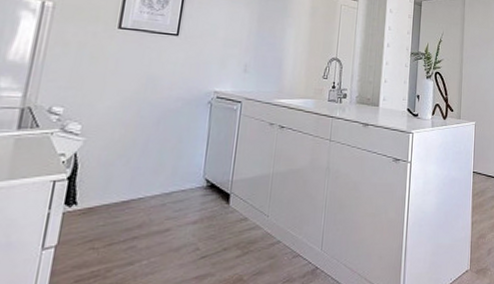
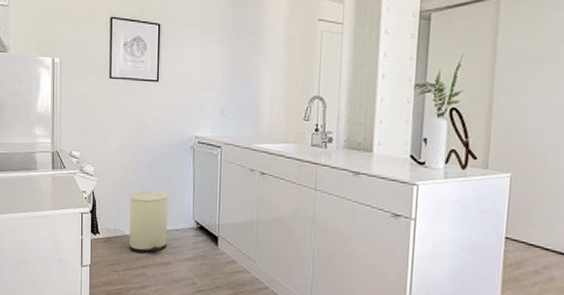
pedal bin: none [117,149,176,223] -> present [129,190,168,254]

